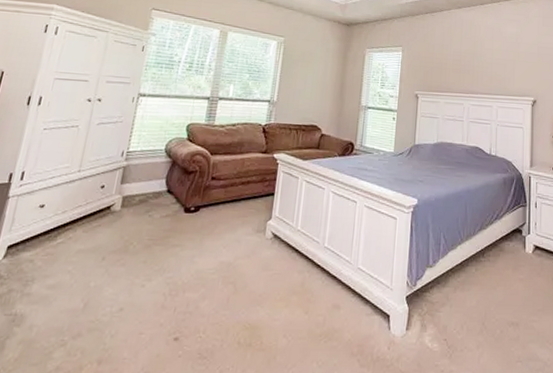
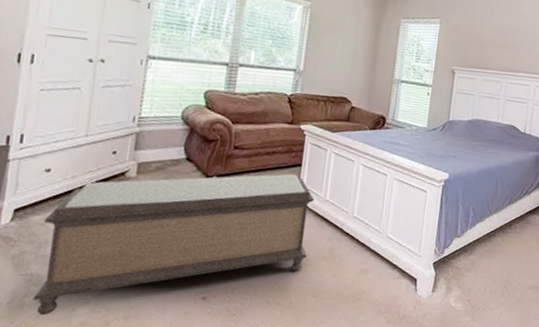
bench: none [13,203,286,360] -> present [33,174,315,316]

